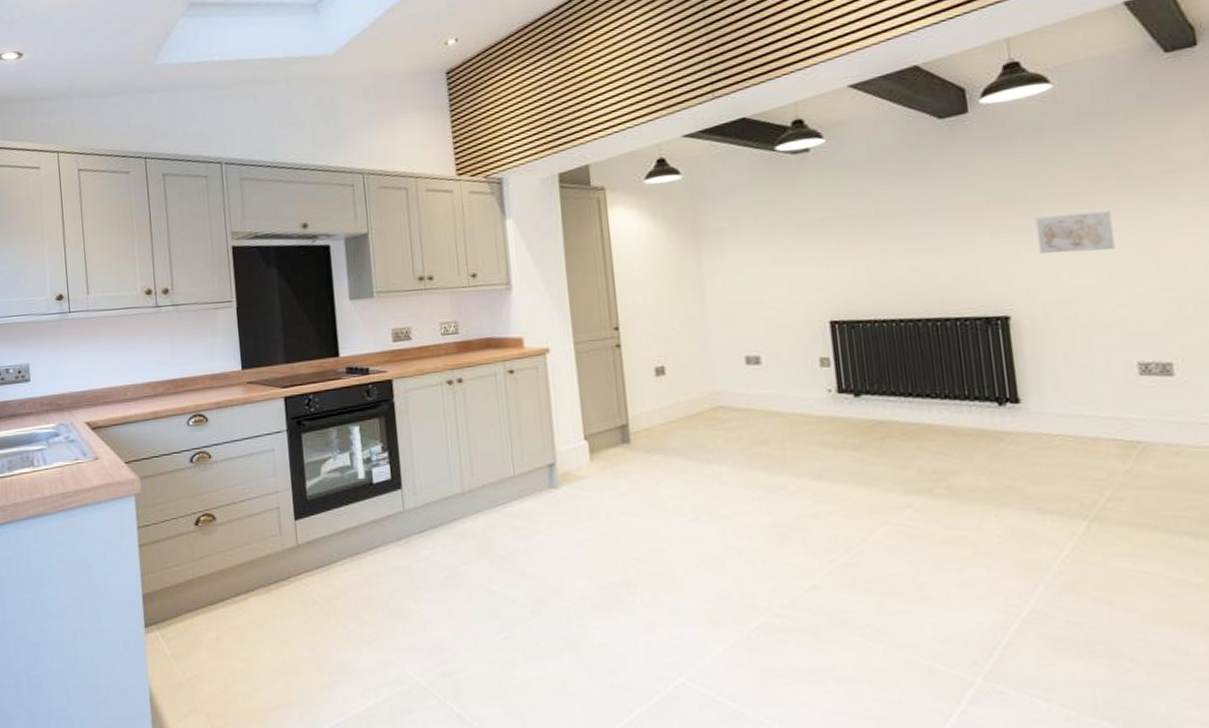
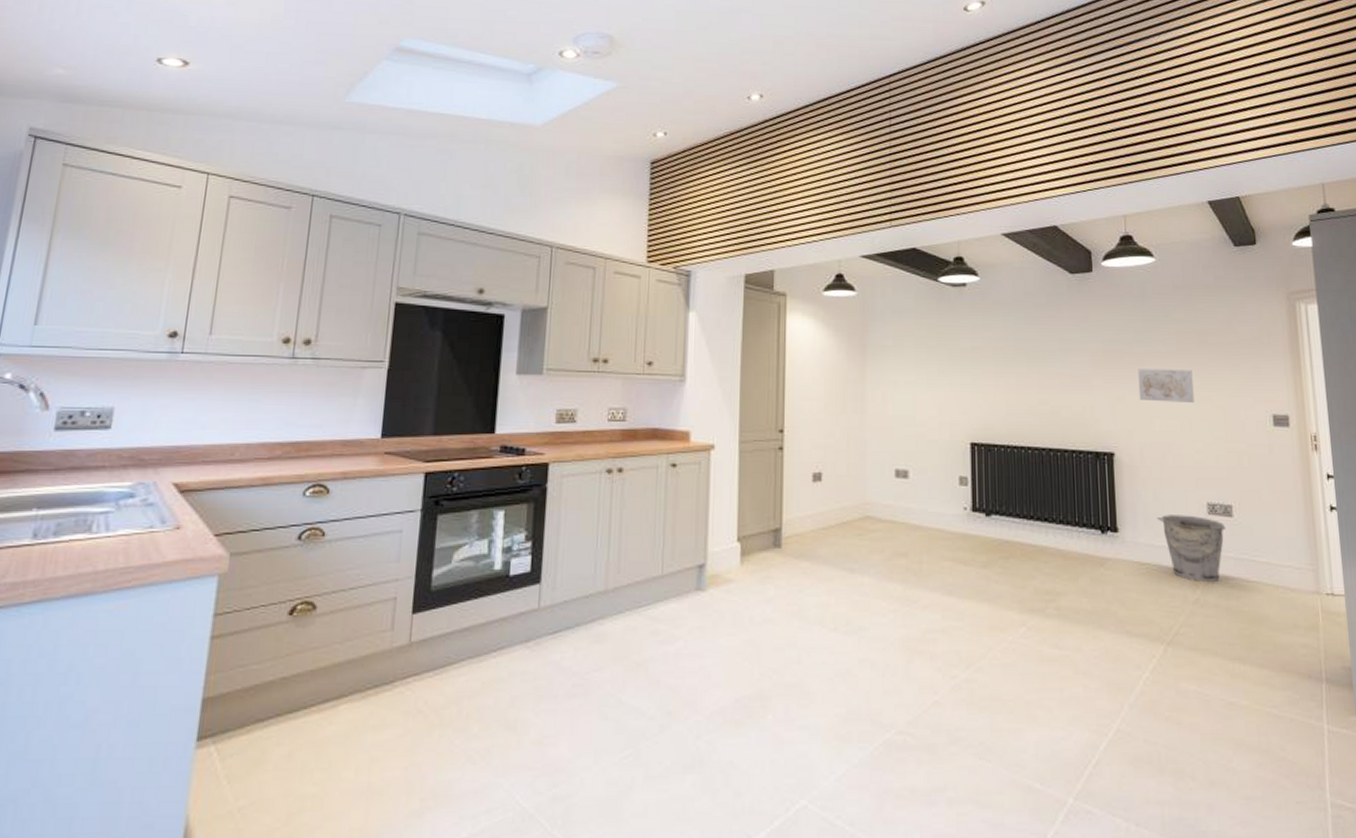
bucket: none [1070,378,1165,452] -> present [1157,515,1226,583]

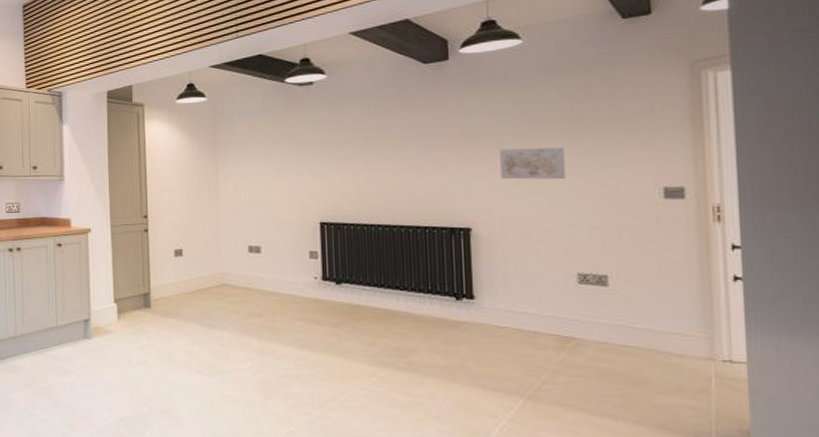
bucket: present [1157,515,1226,583] -> none [518,284,599,346]

